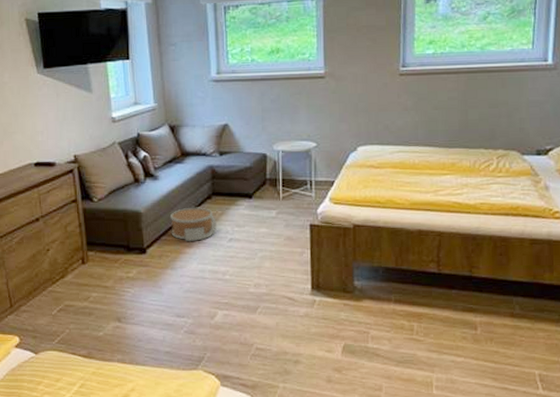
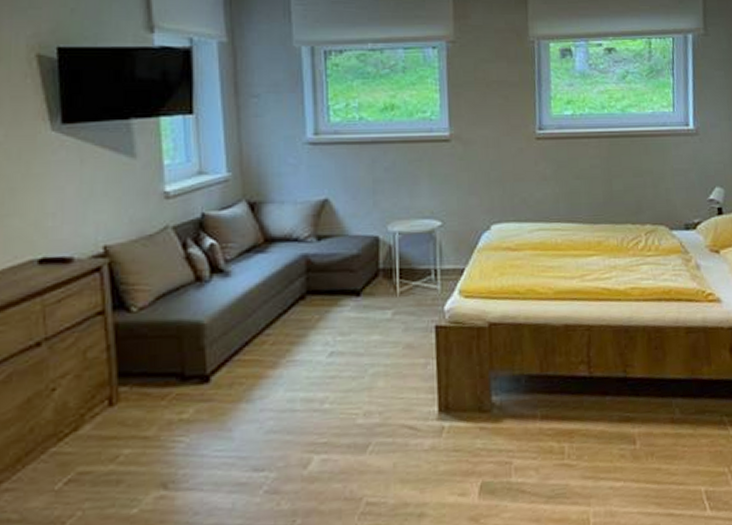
basket: present [170,207,217,241] -> none [247,311,312,360]

